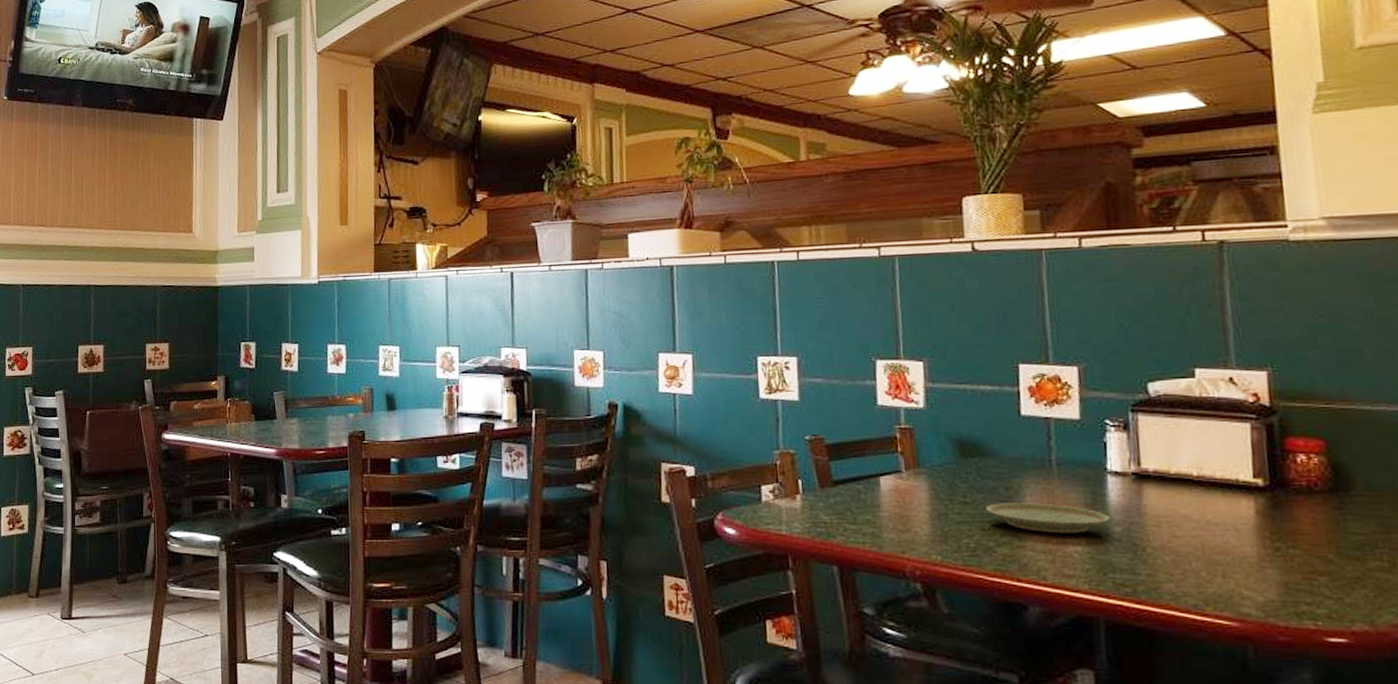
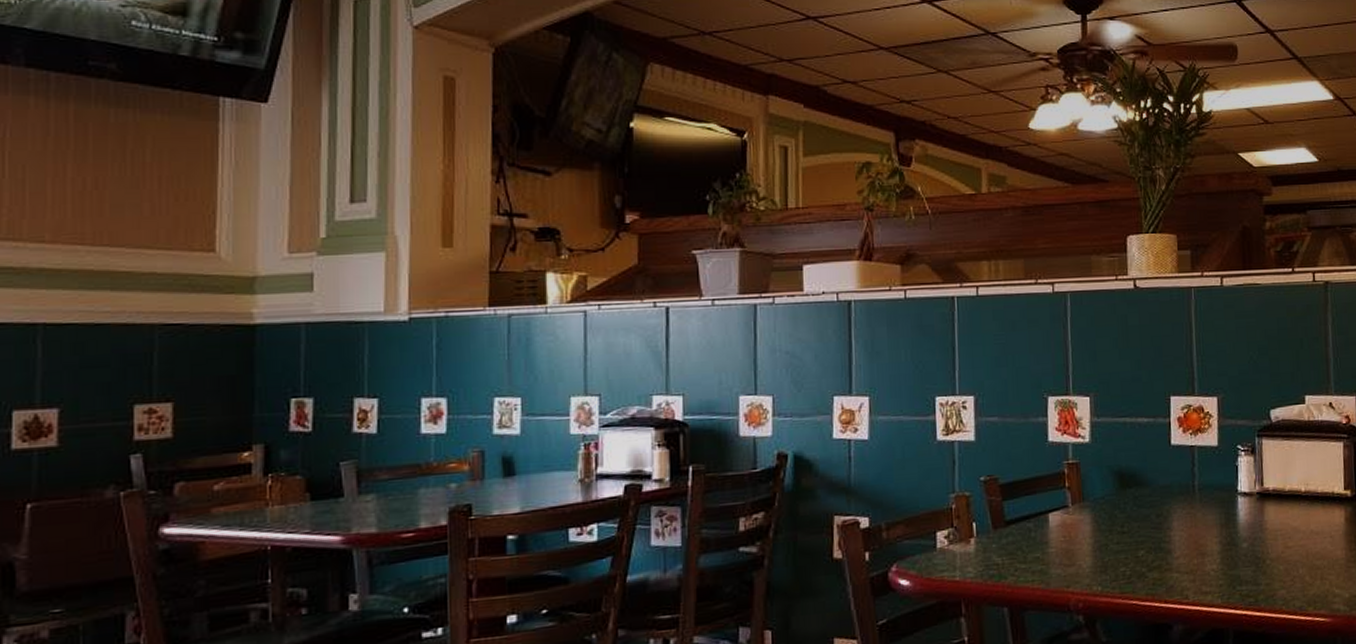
plate: present [986,503,1110,534] -> none [1140,527,1239,554]

